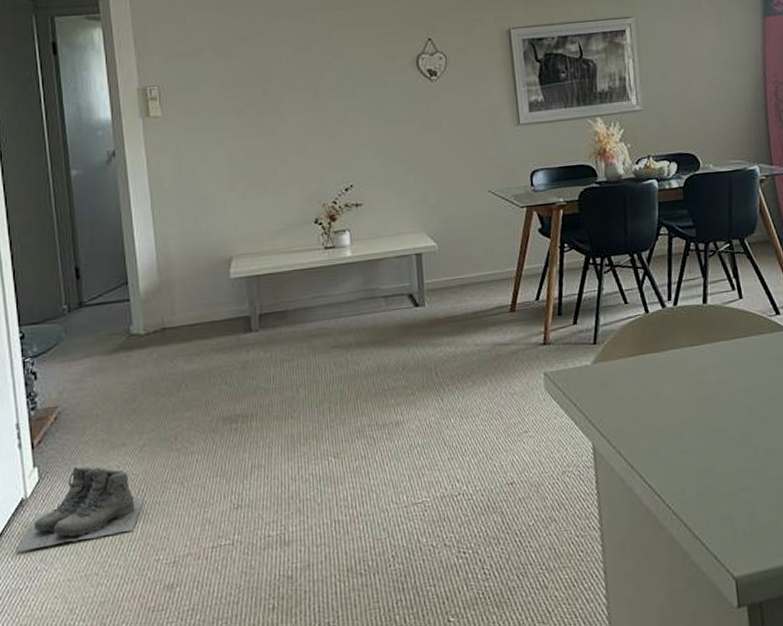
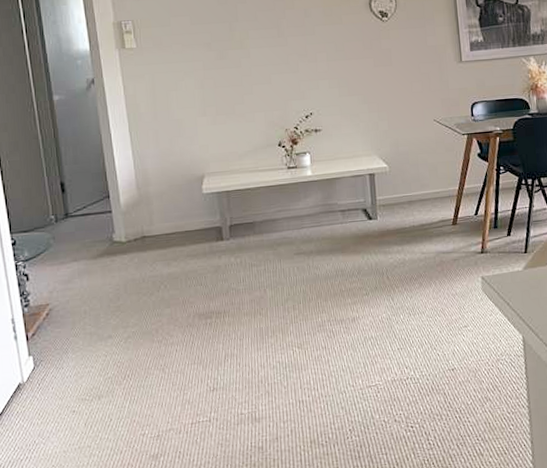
boots: present [15,466,145,553] -> none [15,355,130,429]

